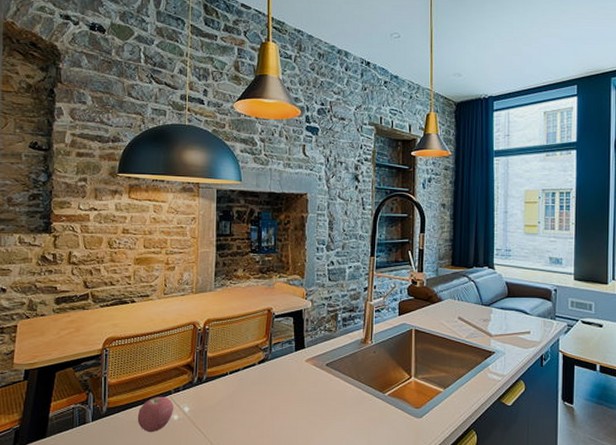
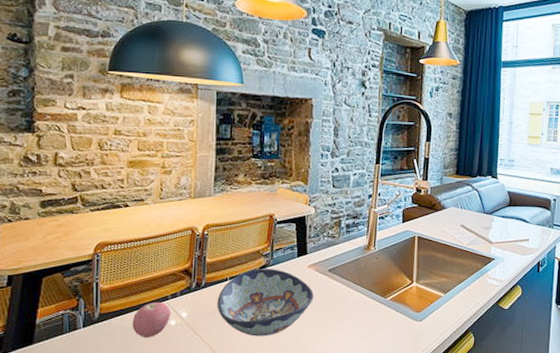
decorative bowl: none [217,363,312,432] -> present [217,269,314,336]

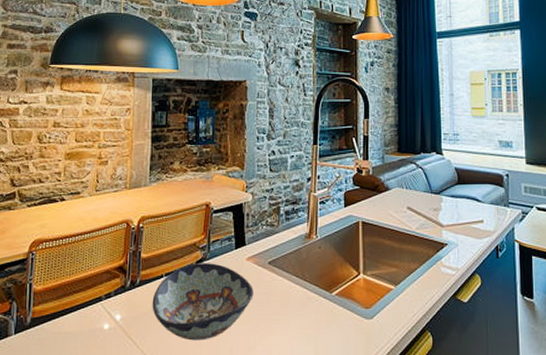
apple: present [132,302,170,338] -> none [64,303,104,345]

